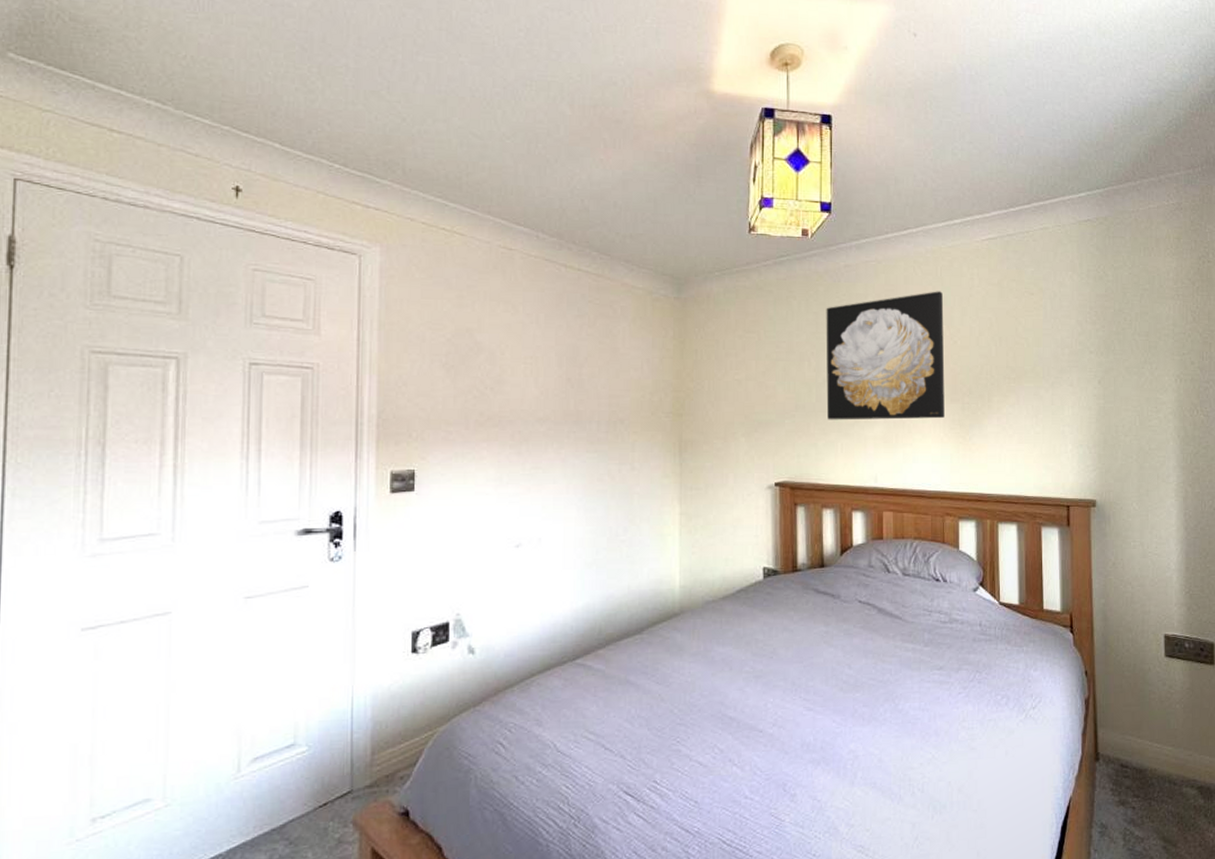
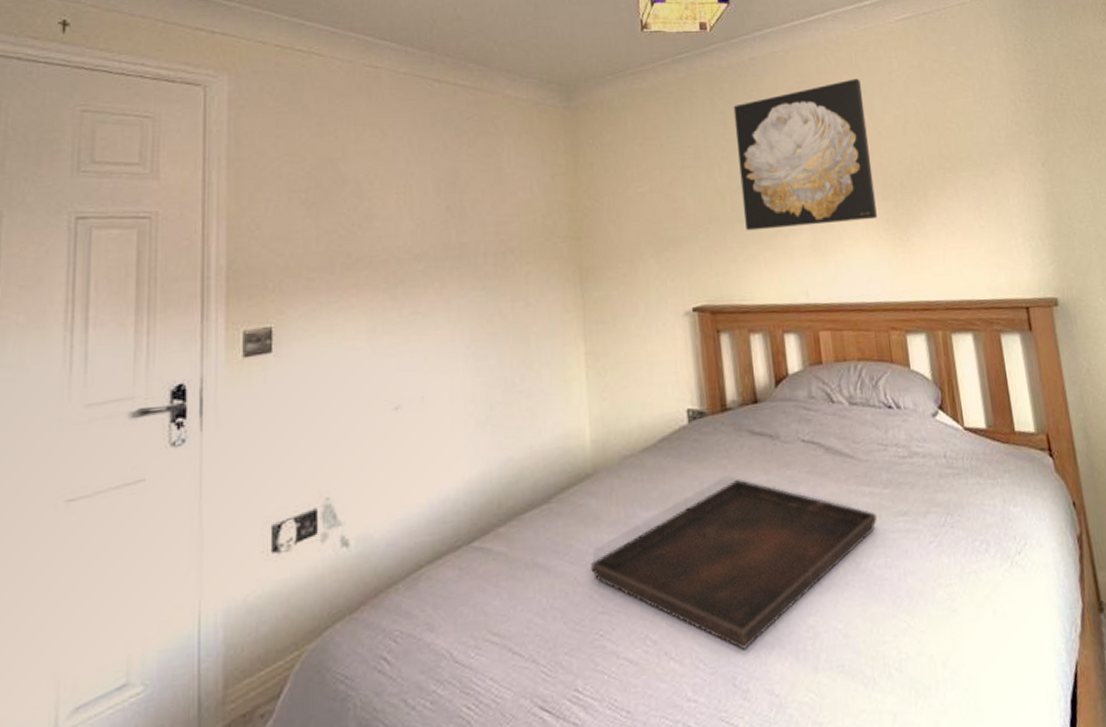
serving tray: none [673,629,917,763] -> present [591,480,878,650]

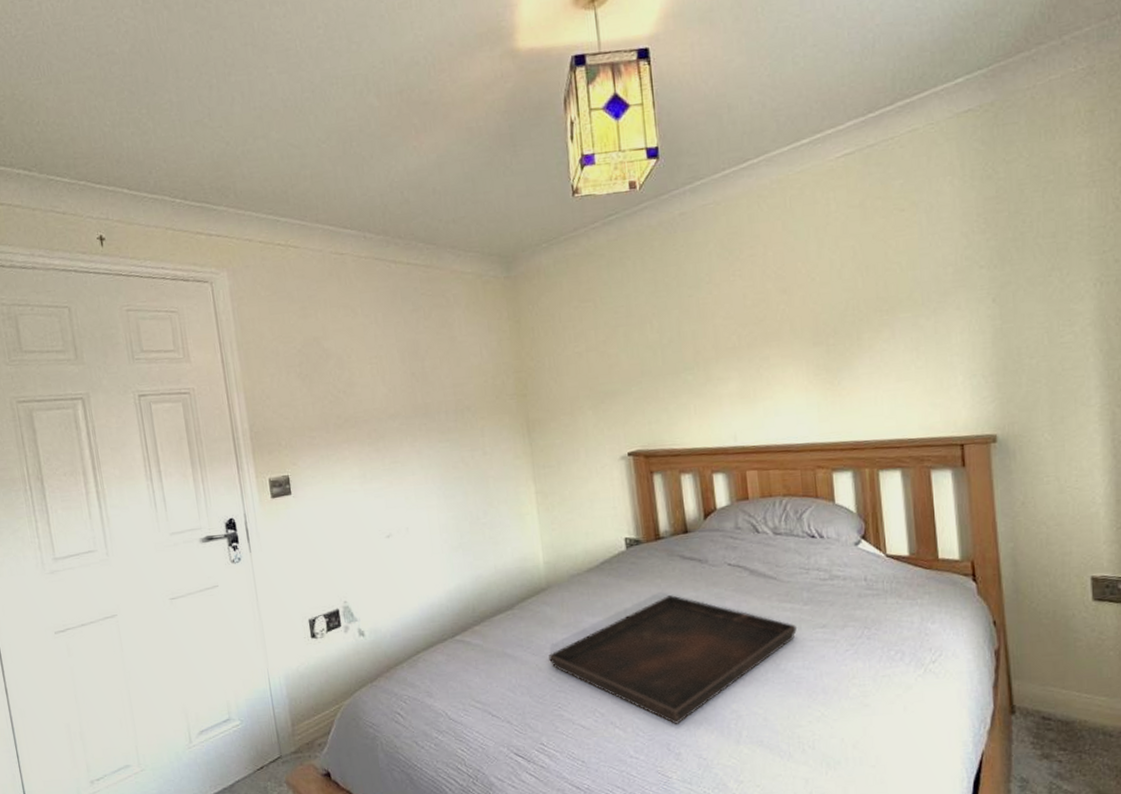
wall art: present [733,78,877,231] -> none [663,224,807,382]

